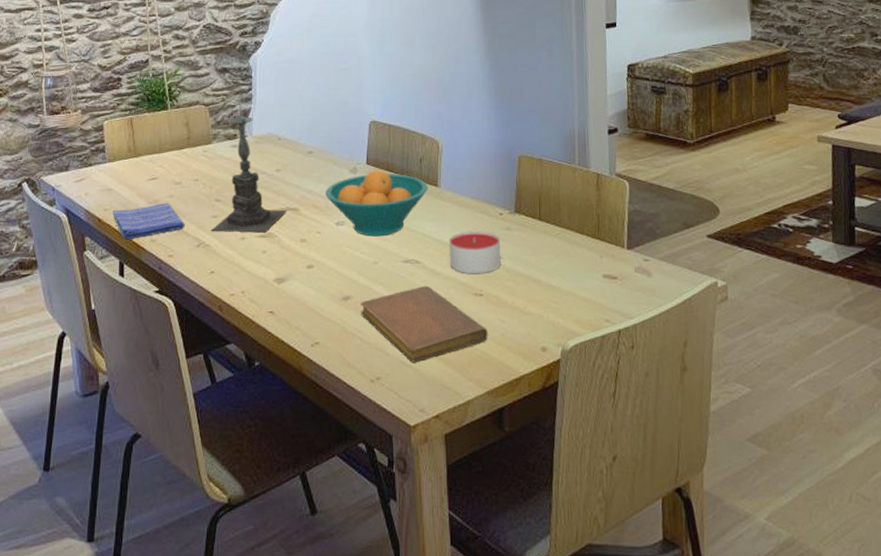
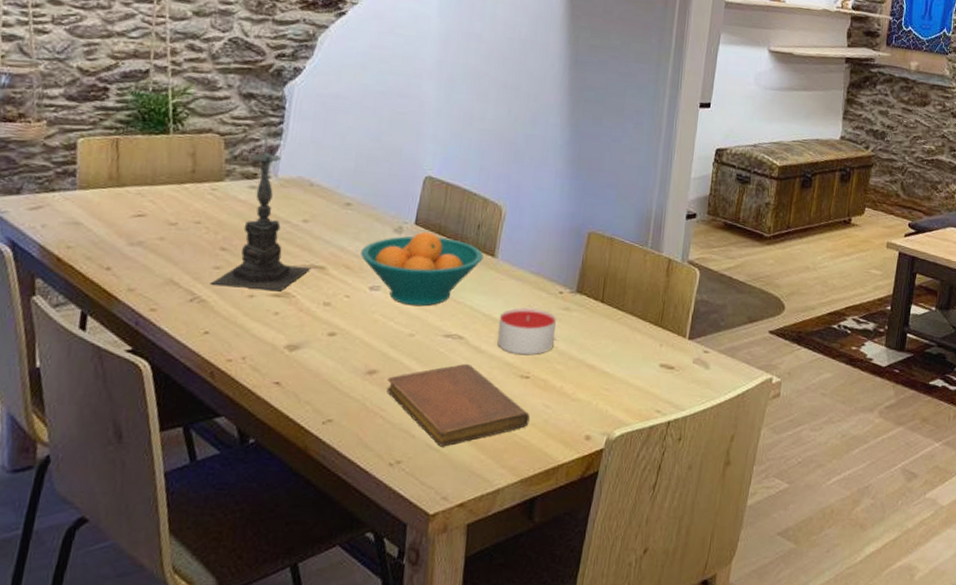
dish towel: present [113,202,185,240] -> none [78,245,176,287]

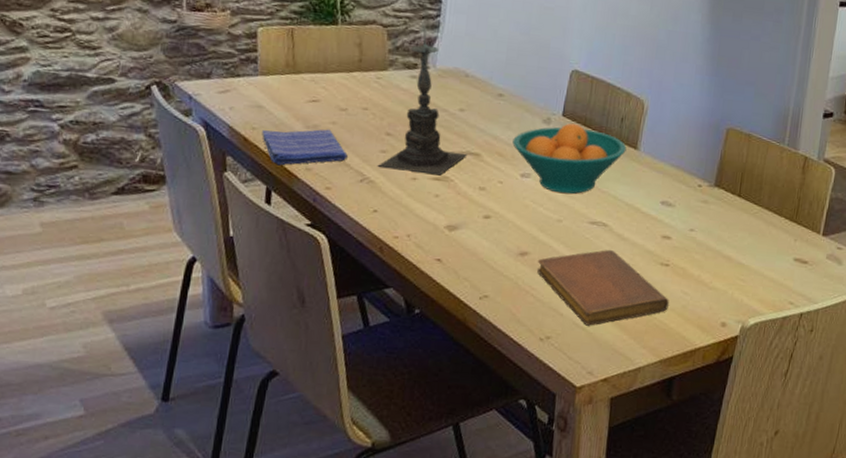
dish towel: none [78,245,176,287] -> present [262,129,348,166]
candle: present [497,307,556,356] -> none [639,199,695,245]

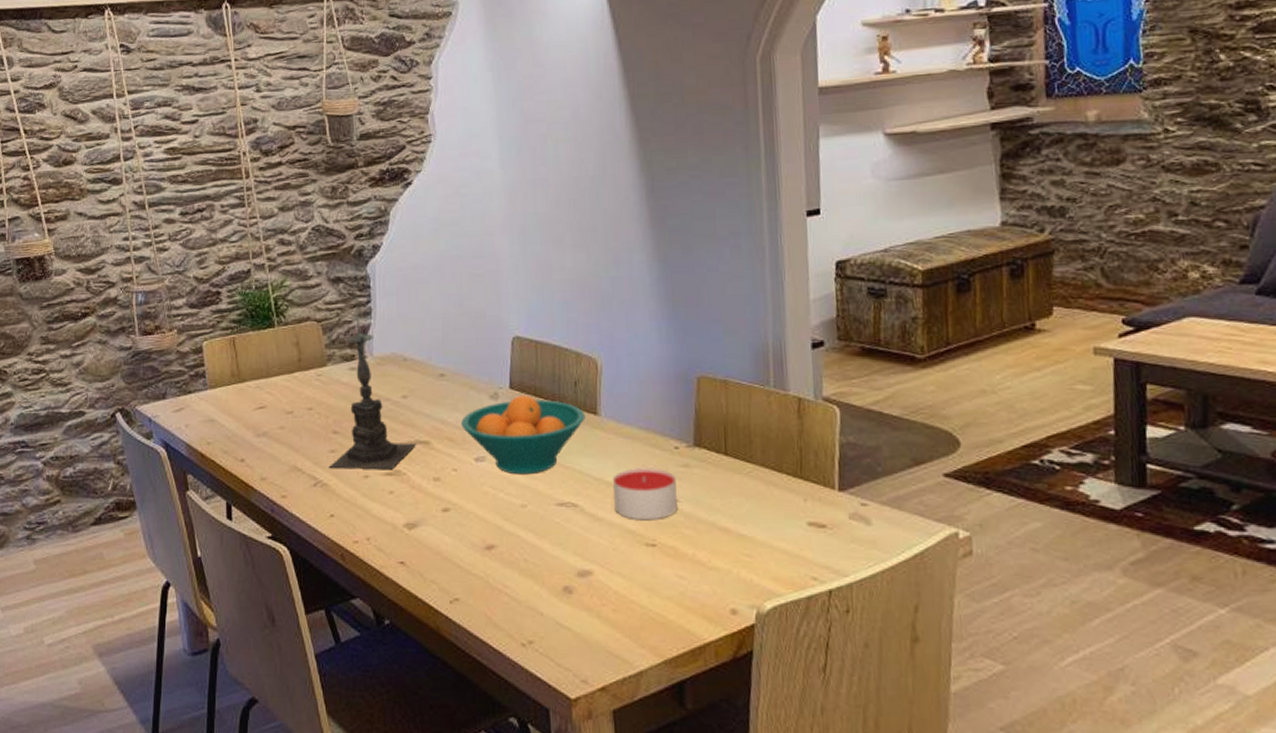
dish towel: present [262,129,348,166] -> none [217,435,299,478]
notebook: present [537,249,669,326] -> none [506,533,664,625]
candle: none [639,199,695,245] -> present [612,468,677,521]

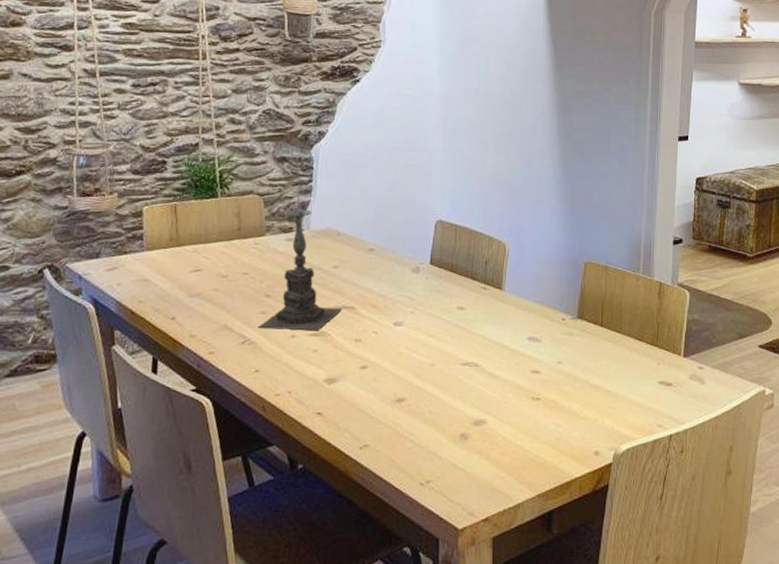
fruit bowl: present [461,394,585,475] -> none [385,270,492,338]
candle: present [612,468,677,521] -> none [509,335,561,379]

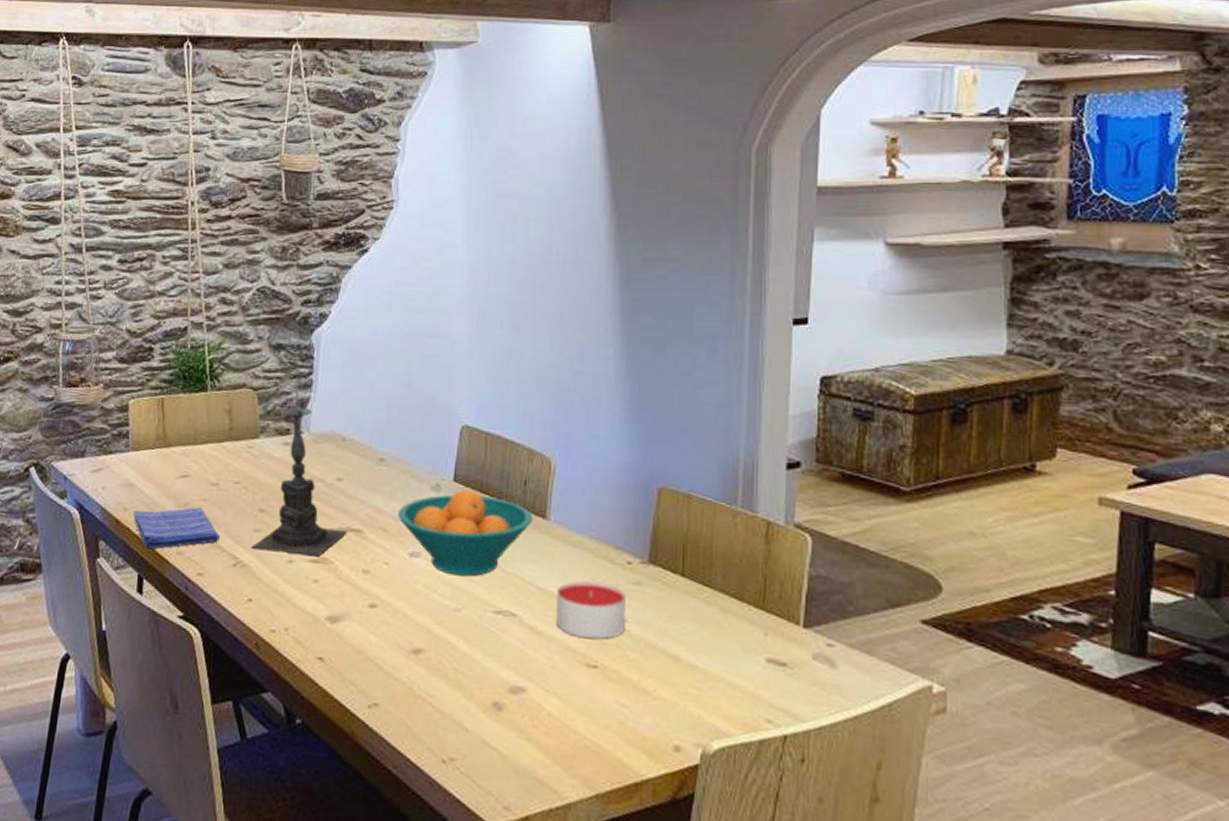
dish towel: none [148,296,229,335] -> present [133,507,220,550]
fruit bowl: none [385,270,492,338] -> present [398,489,533,577]
candle: none [509,335,561,379] -> present [556,580,626,640]

